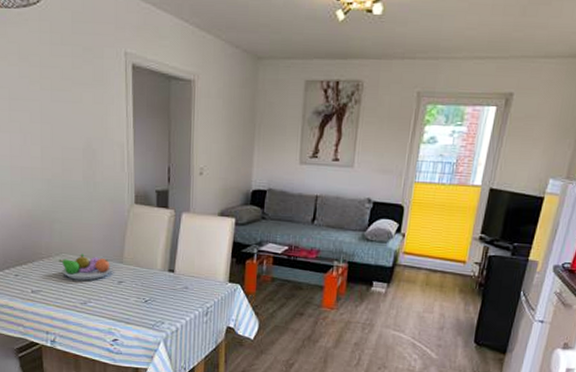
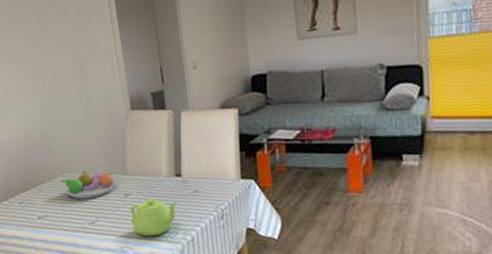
teapot: none [121,288,167,323] -> present [131,198,177,237]

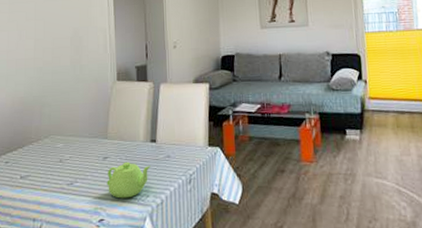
fruit bowl: present [61,170,116,199] -> none [47,133,97,161]

